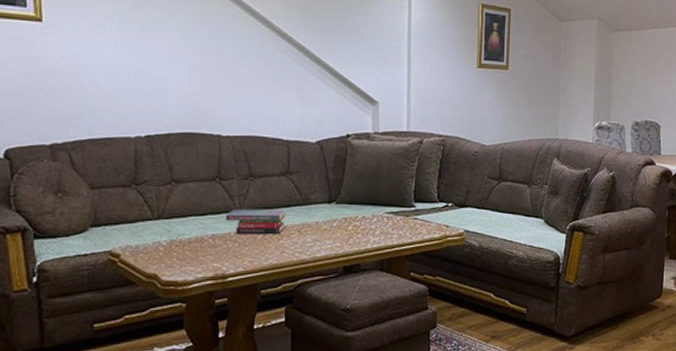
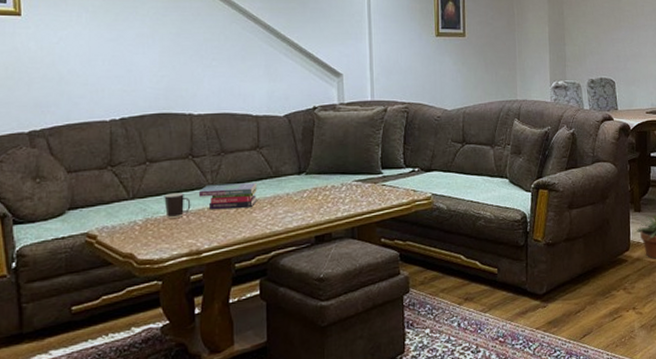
mug: none [189,215,217,242] -> present [164,192,191,219]

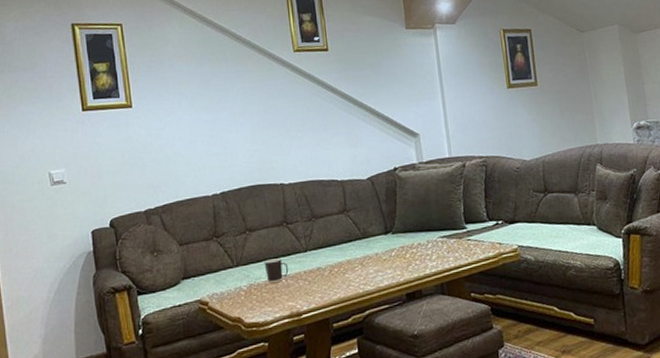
books: present [198,182,257,209] -> none [294,244,348,272]

